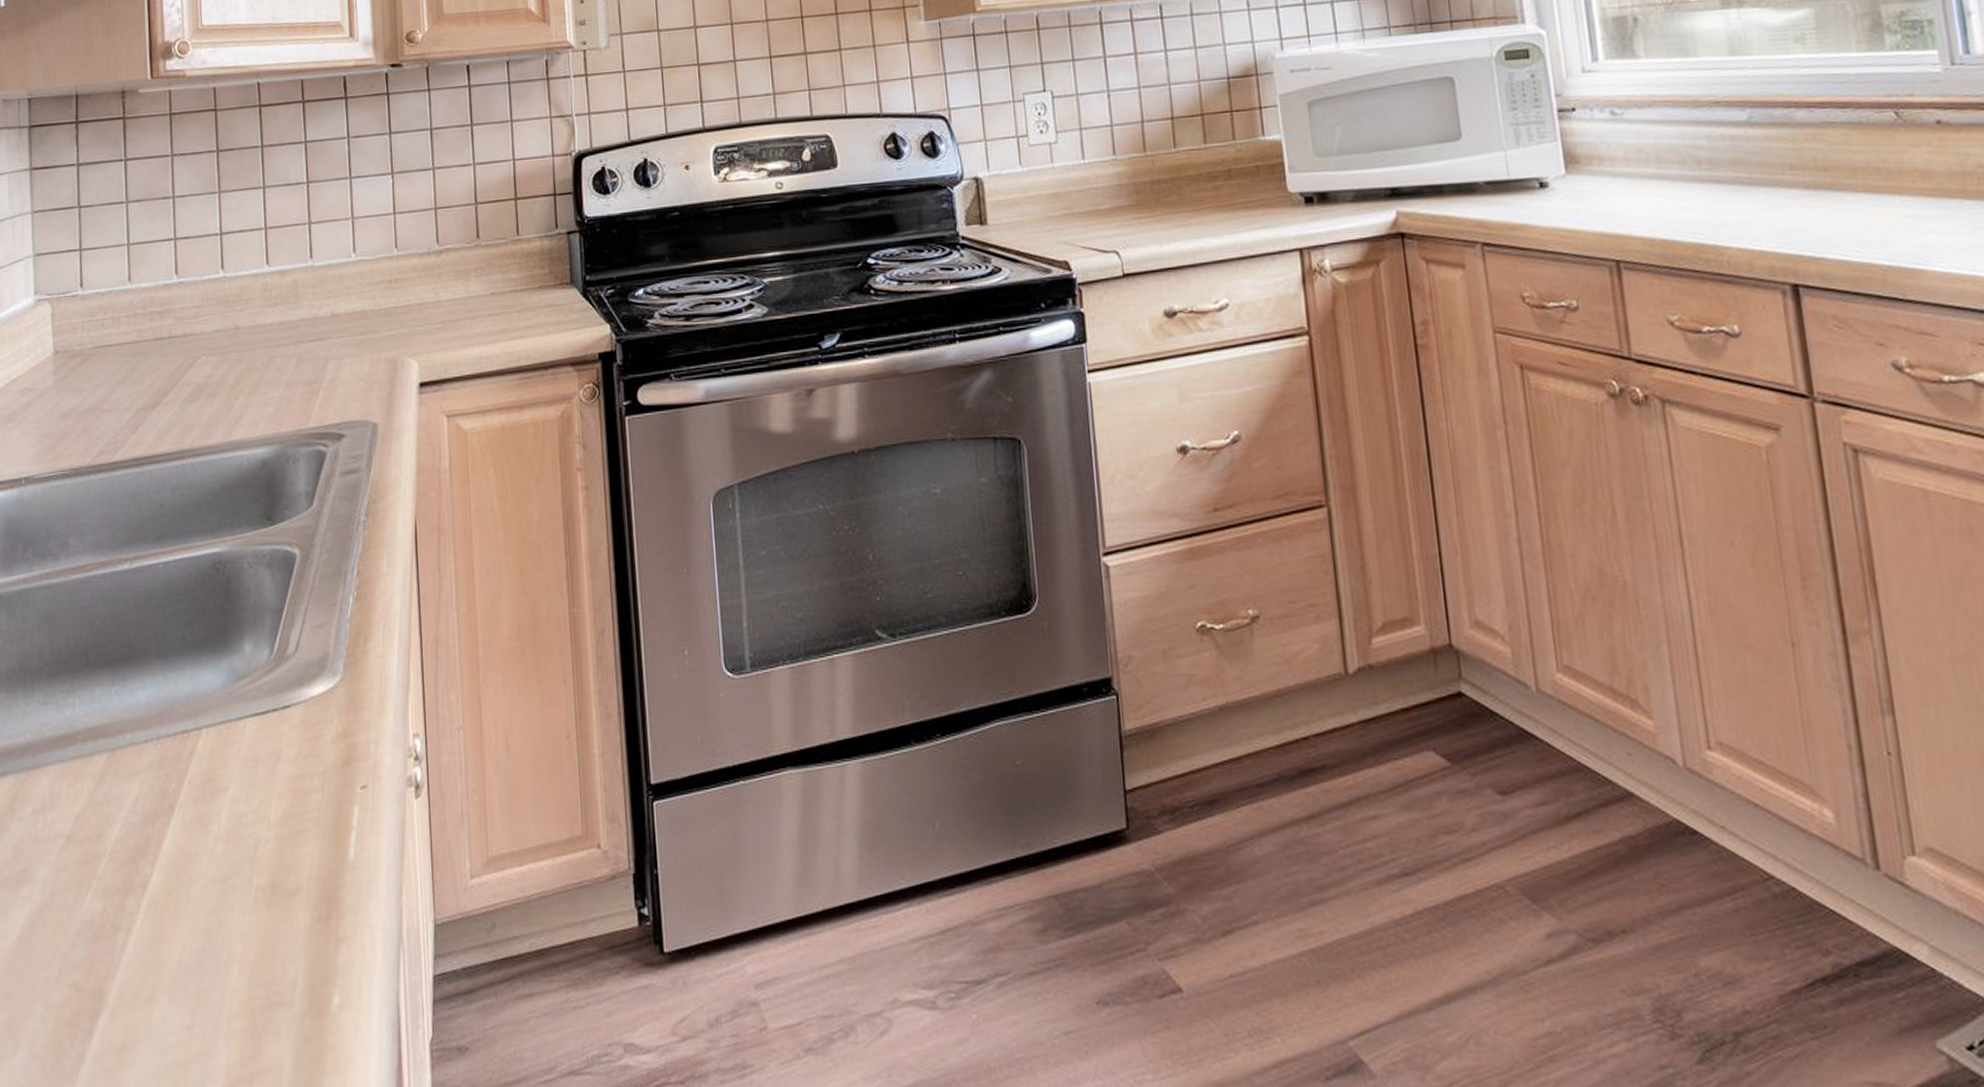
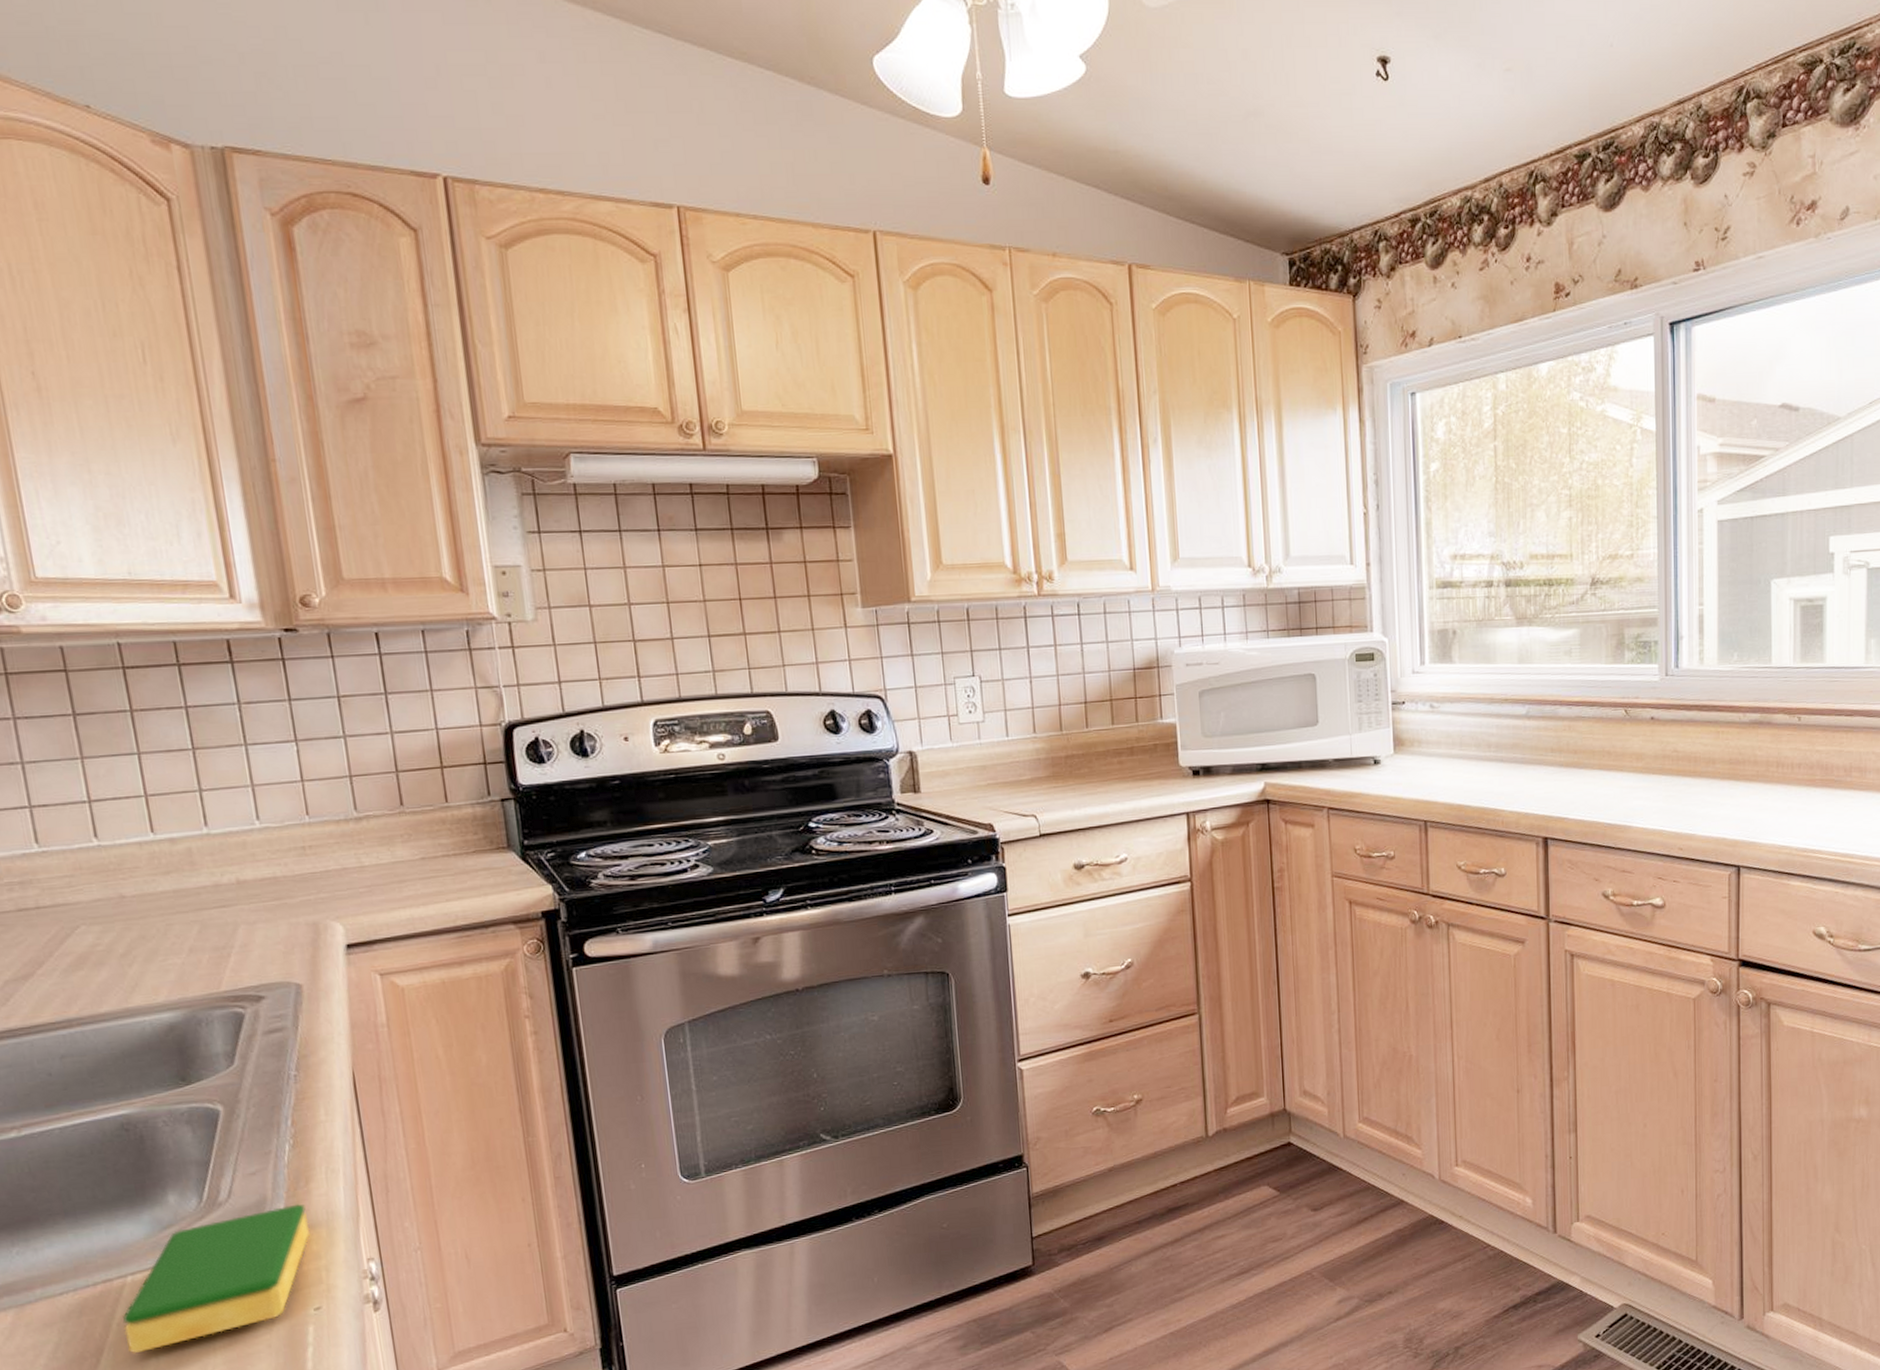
dish sponge: none [194,664,364,817] -> present [123,1204,311,1354]

